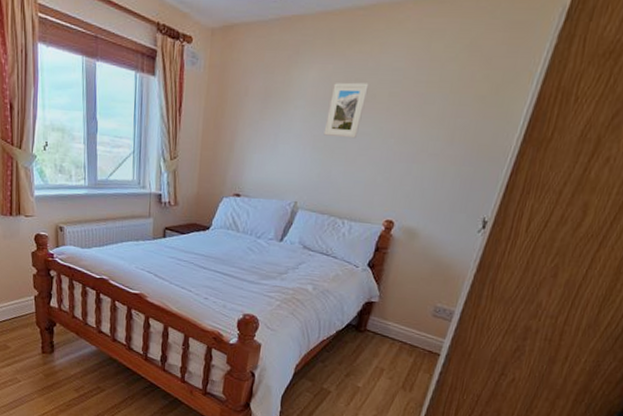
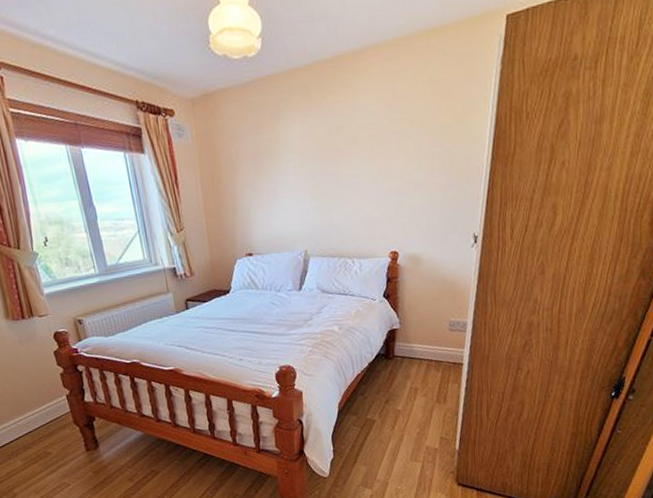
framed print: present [323,82,369,139] -> none [317,128,350,184]

